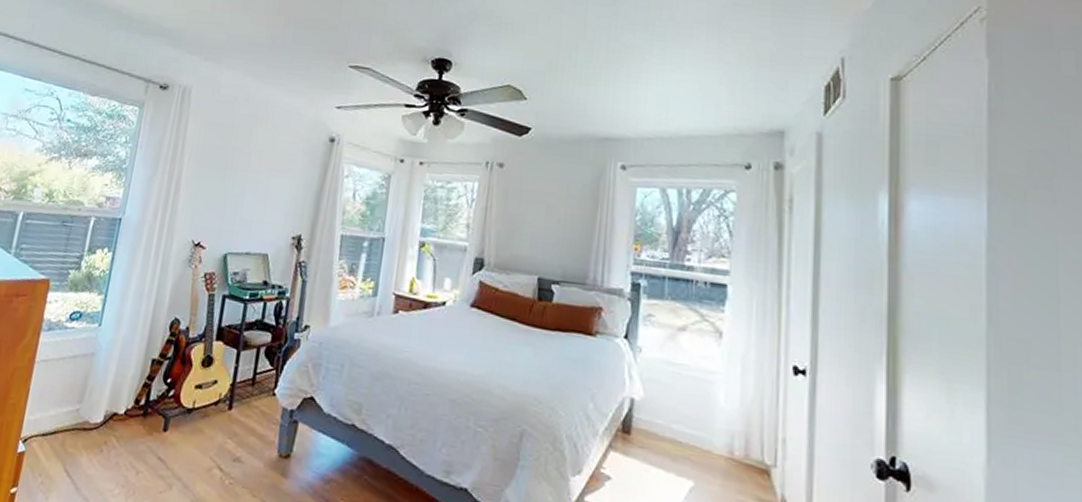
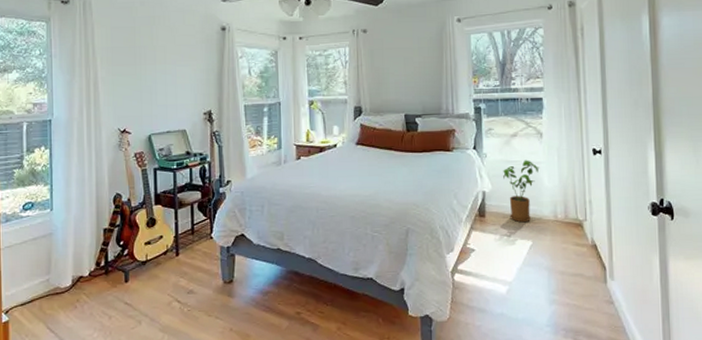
house plant: none [661,365,714,453] -> present [503,160,539,223]

